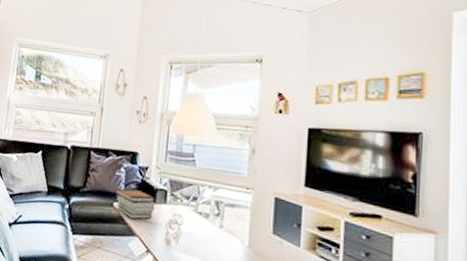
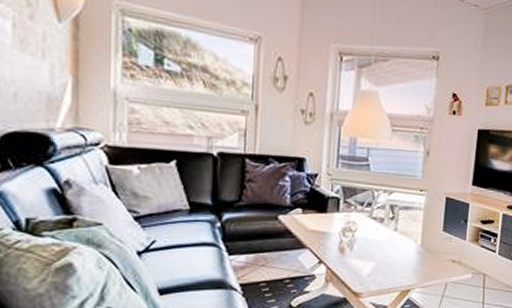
book stack: present [115,188,155,219] -> none [280,198,327,232]

